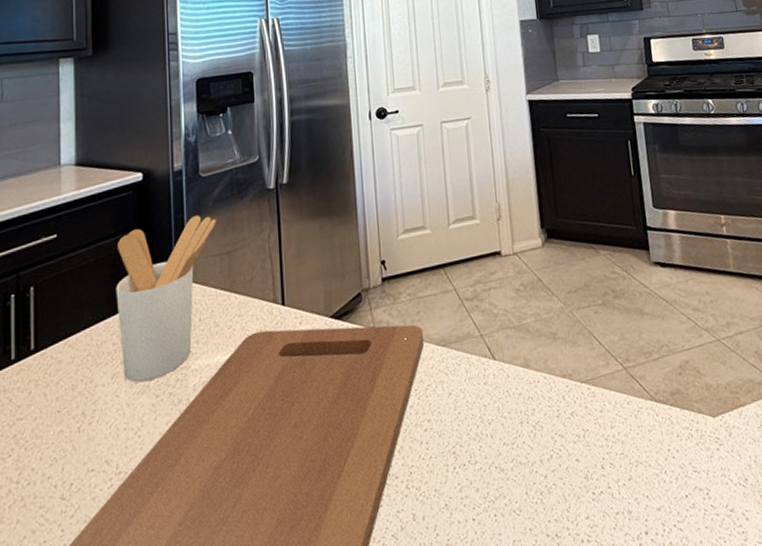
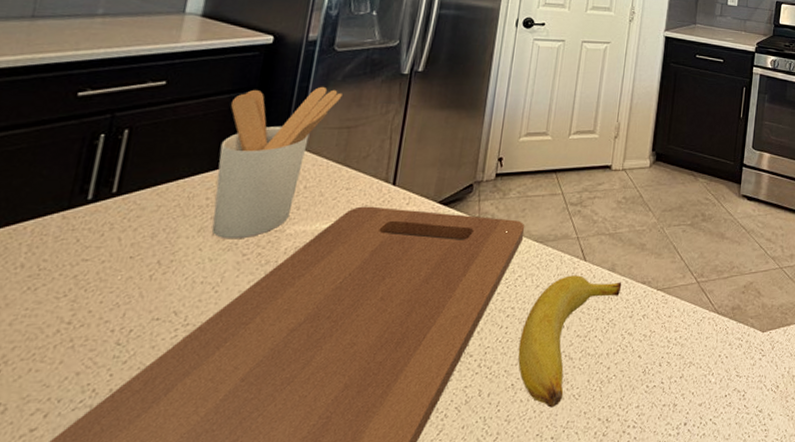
banana: none [443,376,541,527] -> present [518,275,622,408]

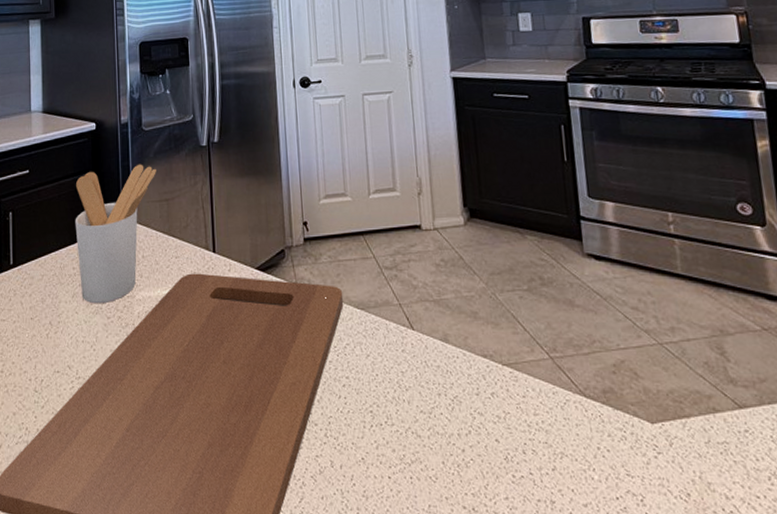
banana: present [518,275,622,408] -> none [360,345,460,488]

